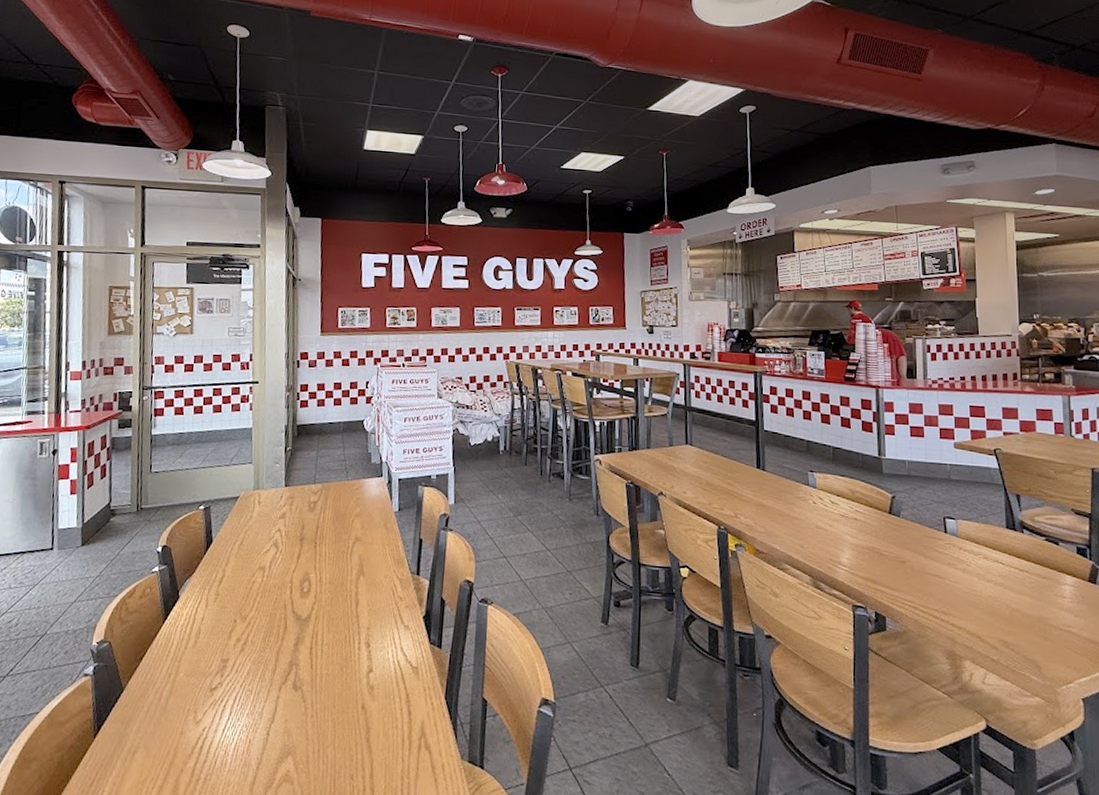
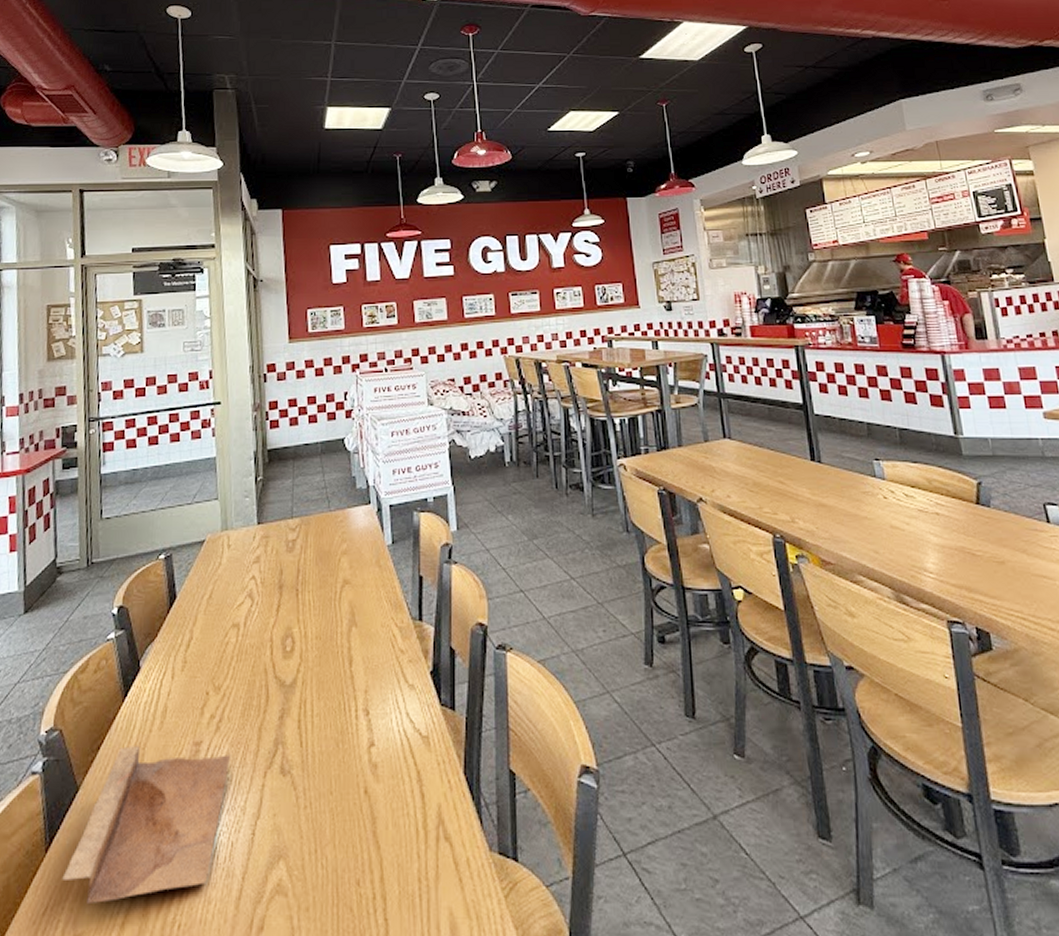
paper bag: none [107,659,252,780] -> present [62,746,230,903]

